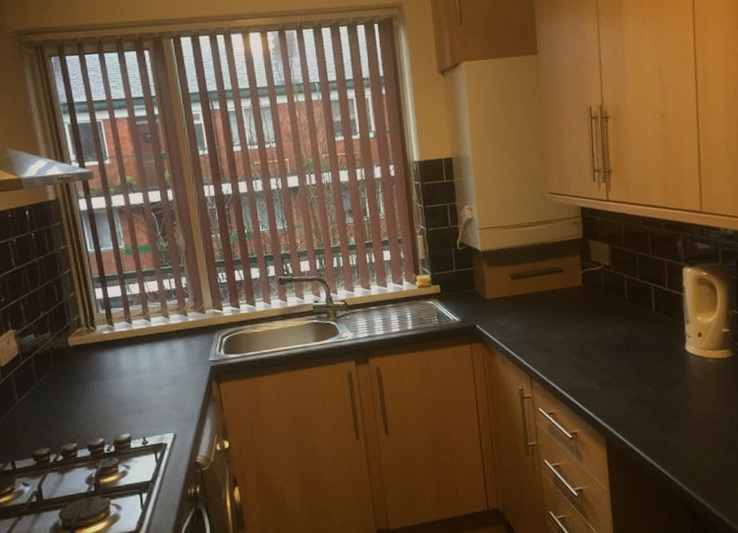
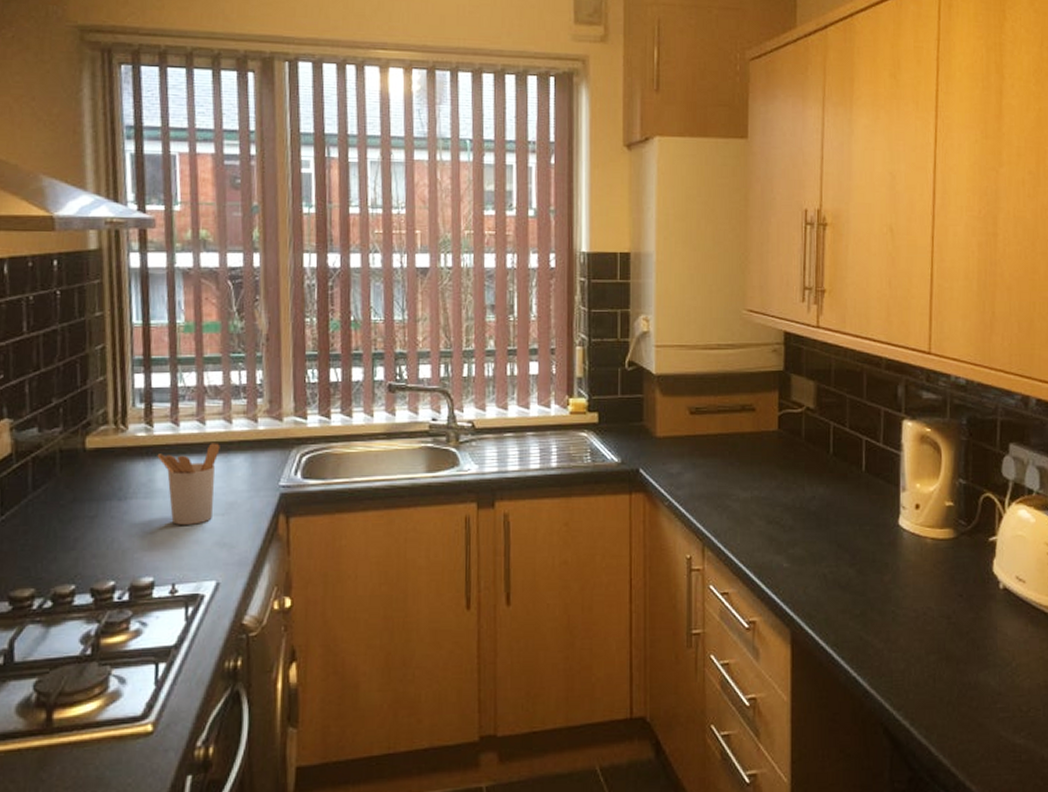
utensil holder: none [119,333,164,395] -> present [157,443,220,525]

